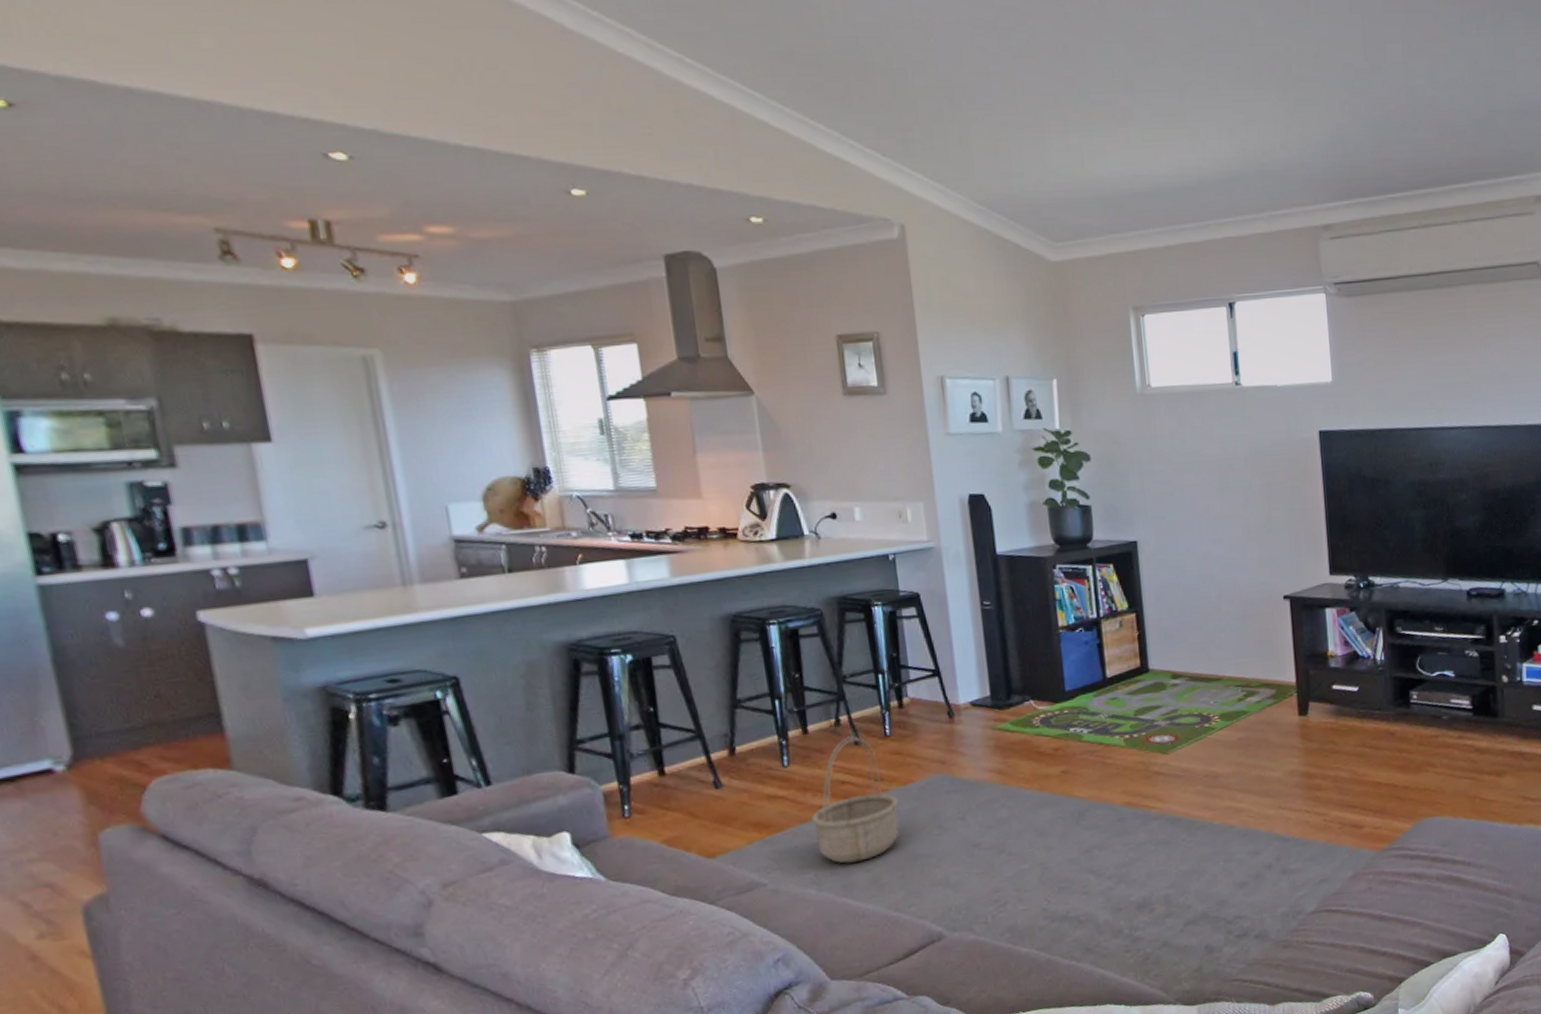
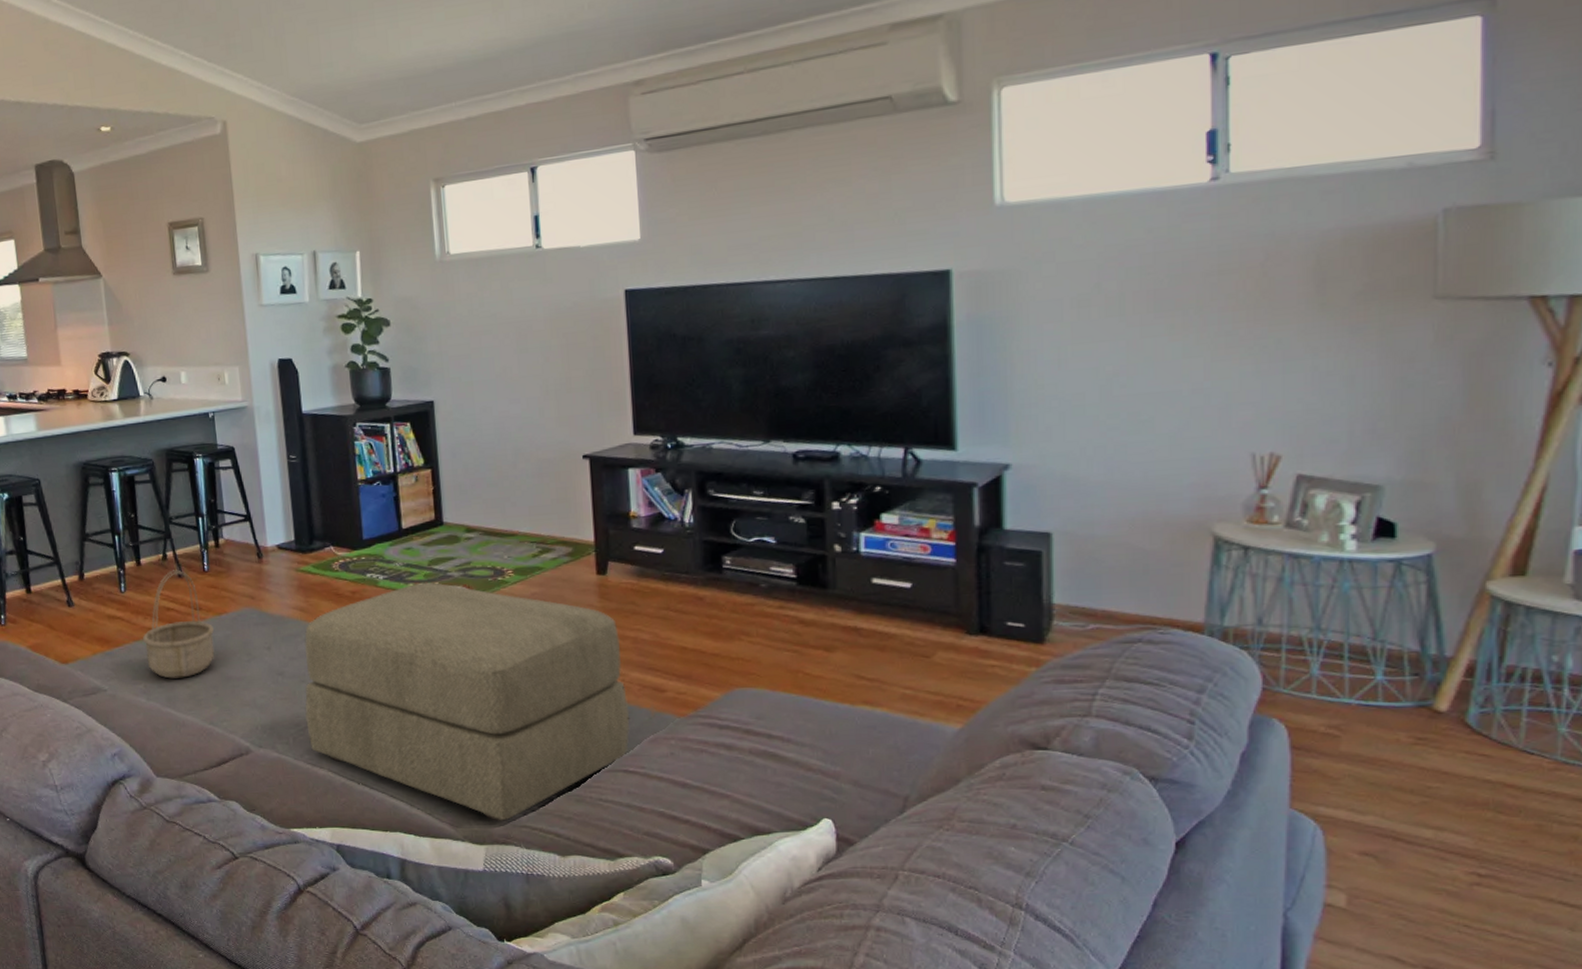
ottoman: none [1002,733,1332,979] -> present [304,582,630,822]

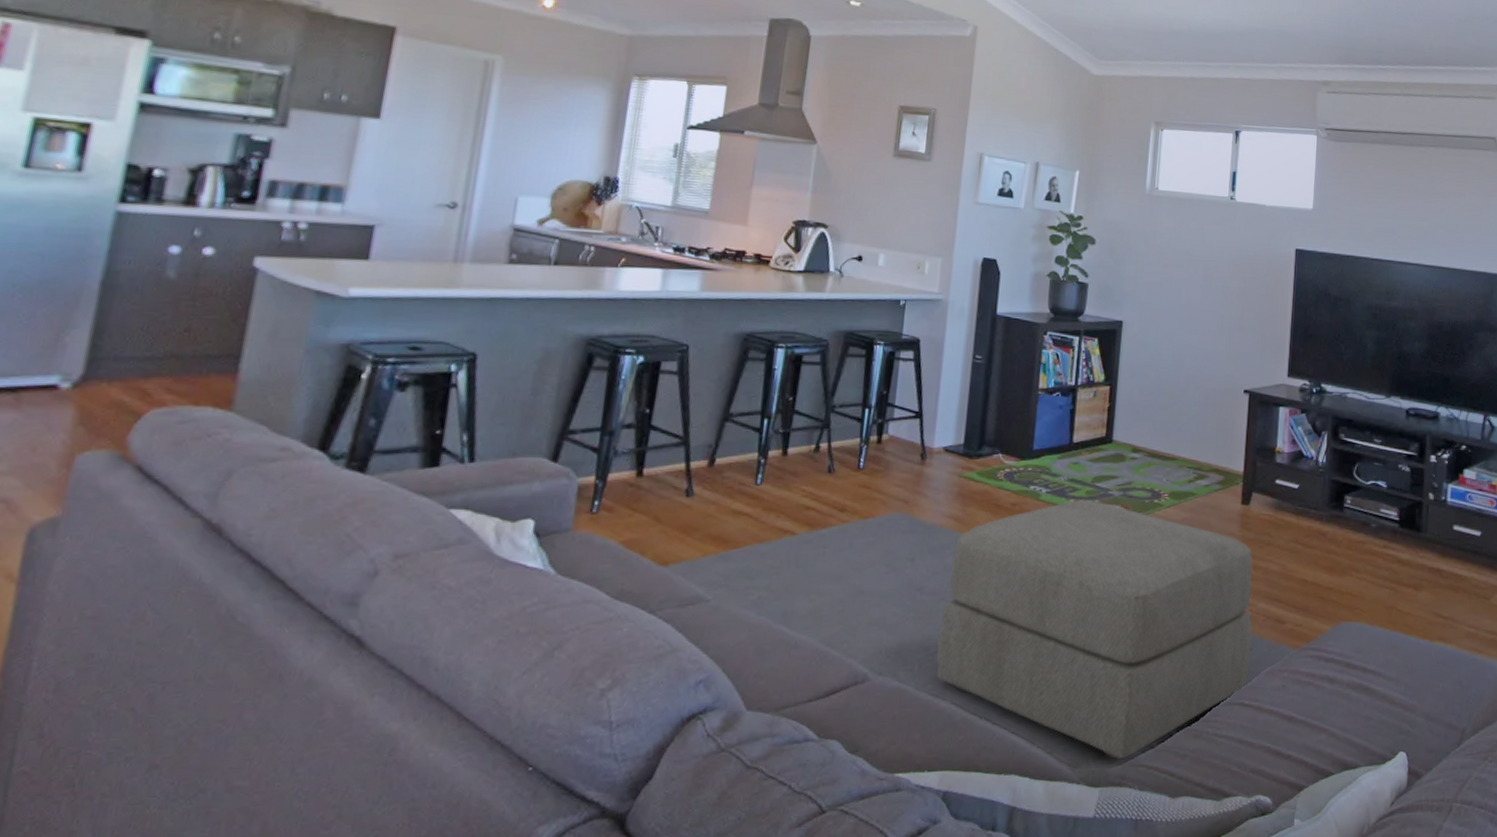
basket: present [143,569,215,679] -> none [768,464,857,590]

